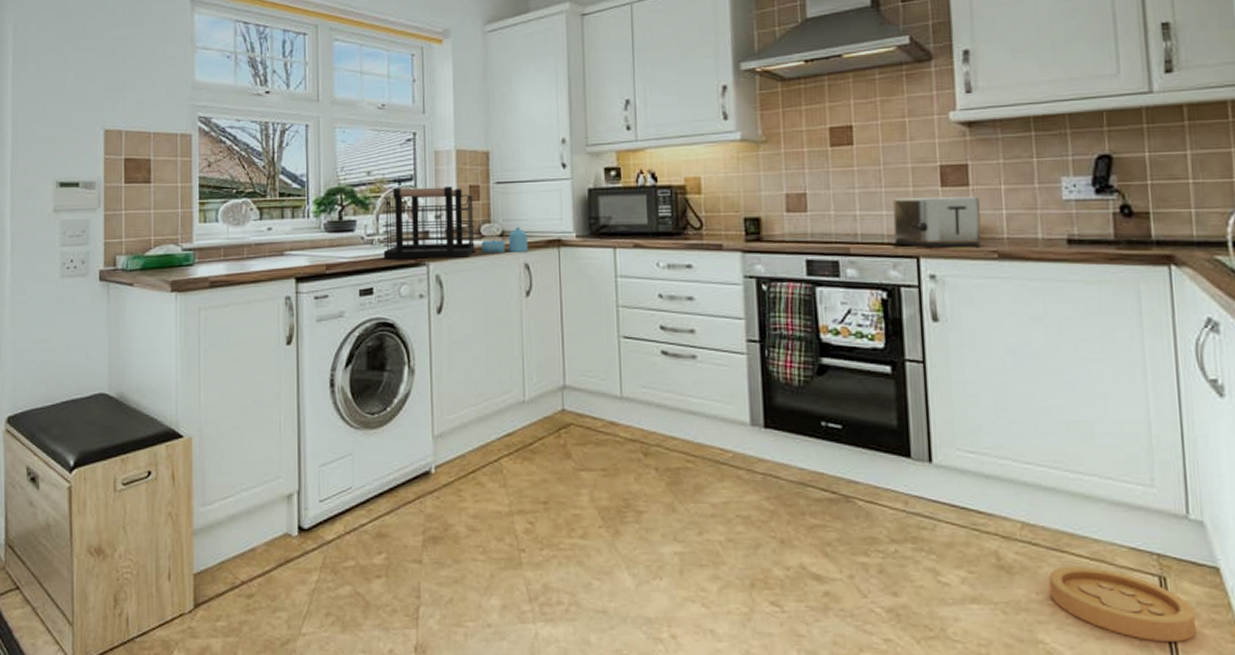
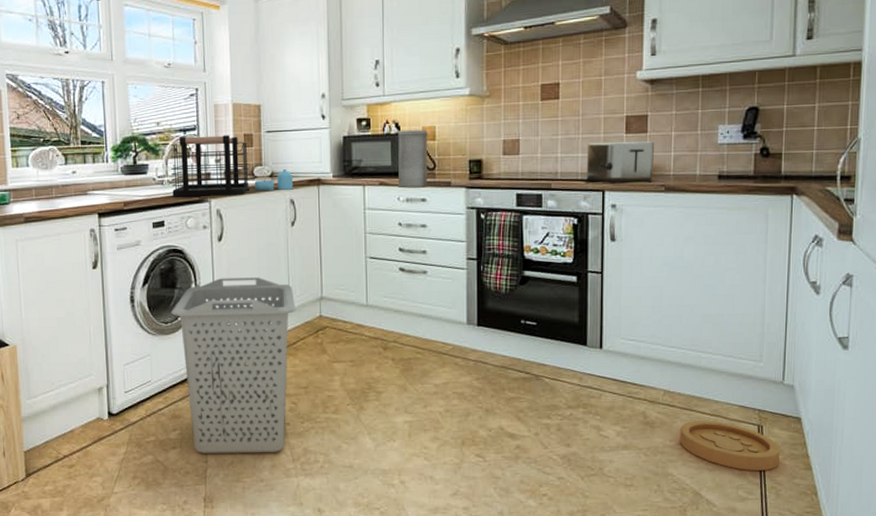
laundry basket: none [378,359,532,589] -> present [171,277,296,454]
canister: none [655,181,694,252] -> present [397,130,428,188]

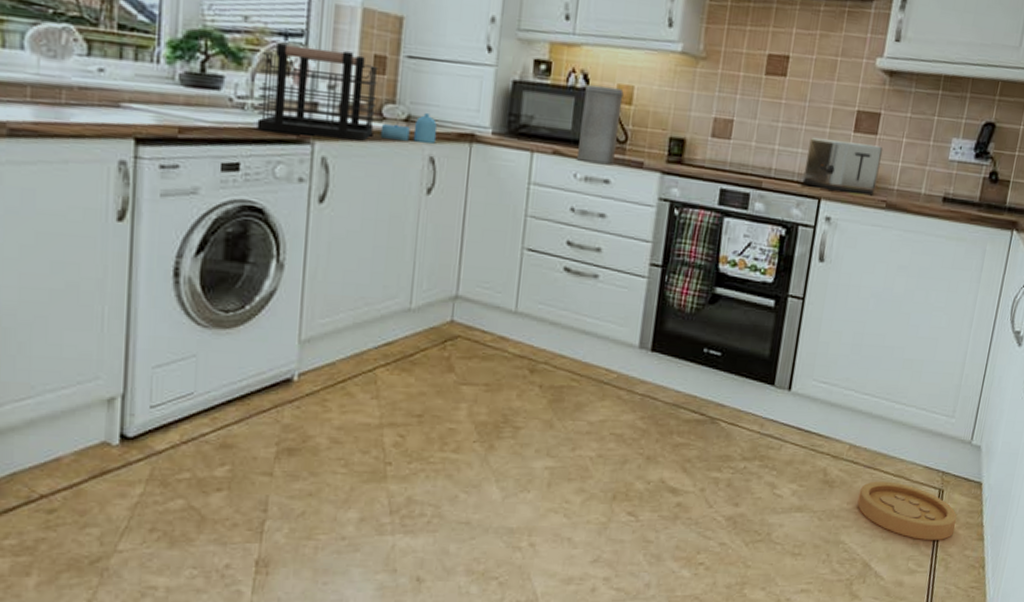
laundry basket: present [171,277,296,454] -> none [235,255,420,502]

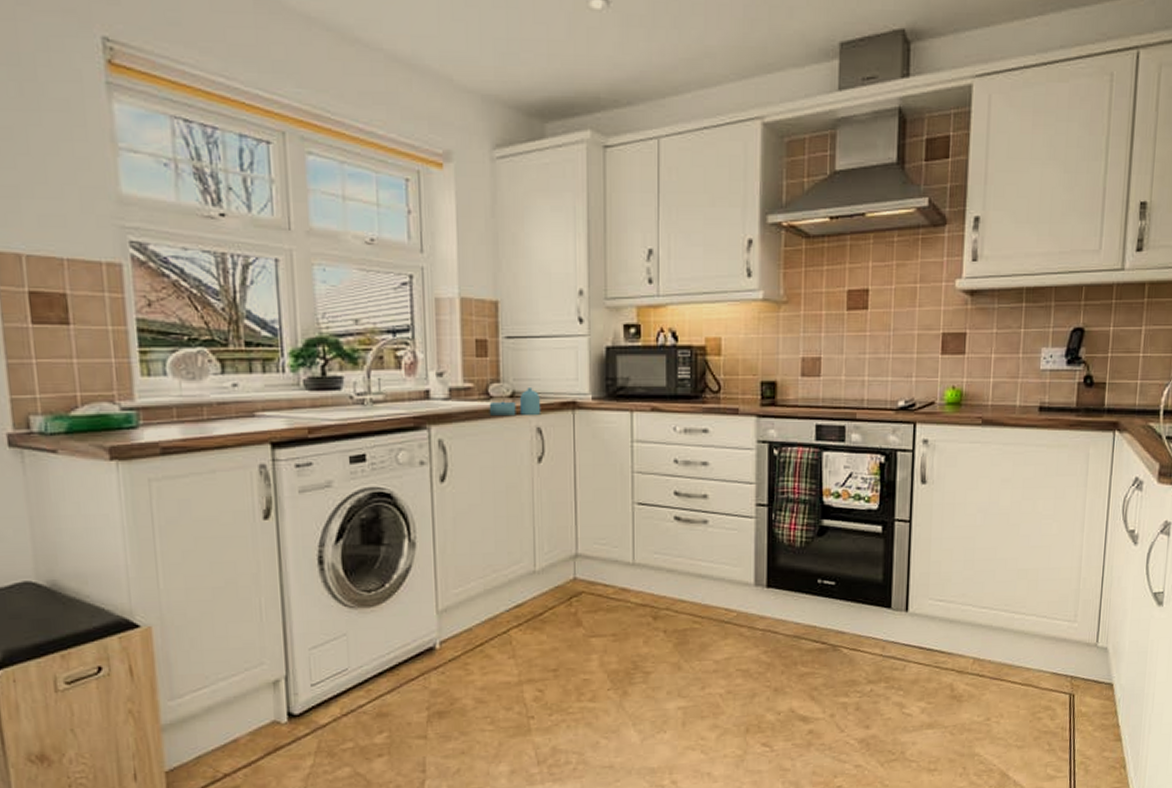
dish rack: present [257,43,378,141] -> none [374,340,483,422]
canister: present [576,85,624,166] -> none [673,342,712,416]
toaster: present [803,137,884,196] -> none [896,363,973,415]
pet bowl: present [857,481,957,541] -> none [988,691,1091,746]

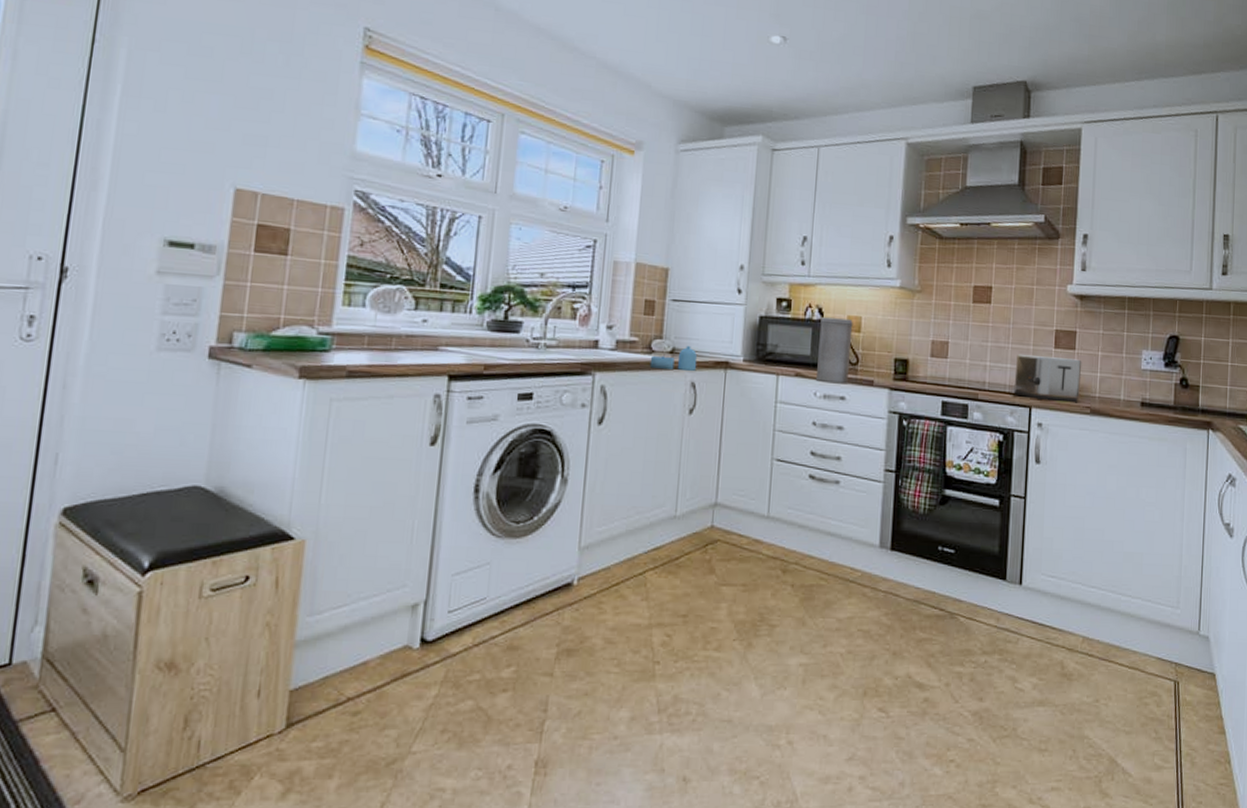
canister: none [673,342,712,416] -> present [815,317,853,384]
toaster: none [896,363,973,415] -> present [1014,353,1082,403]

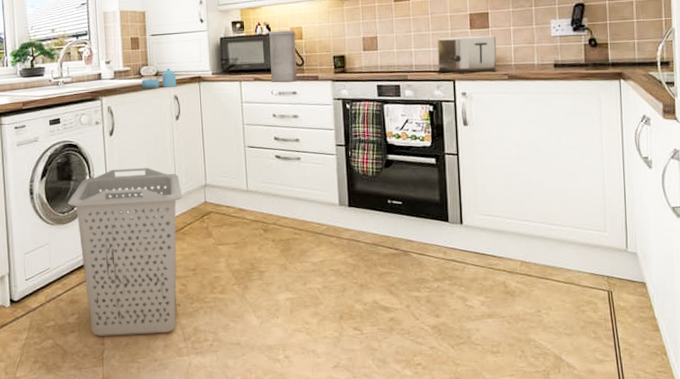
laundry basket: none [525,470,684,701] -> present [67,168,183,336]

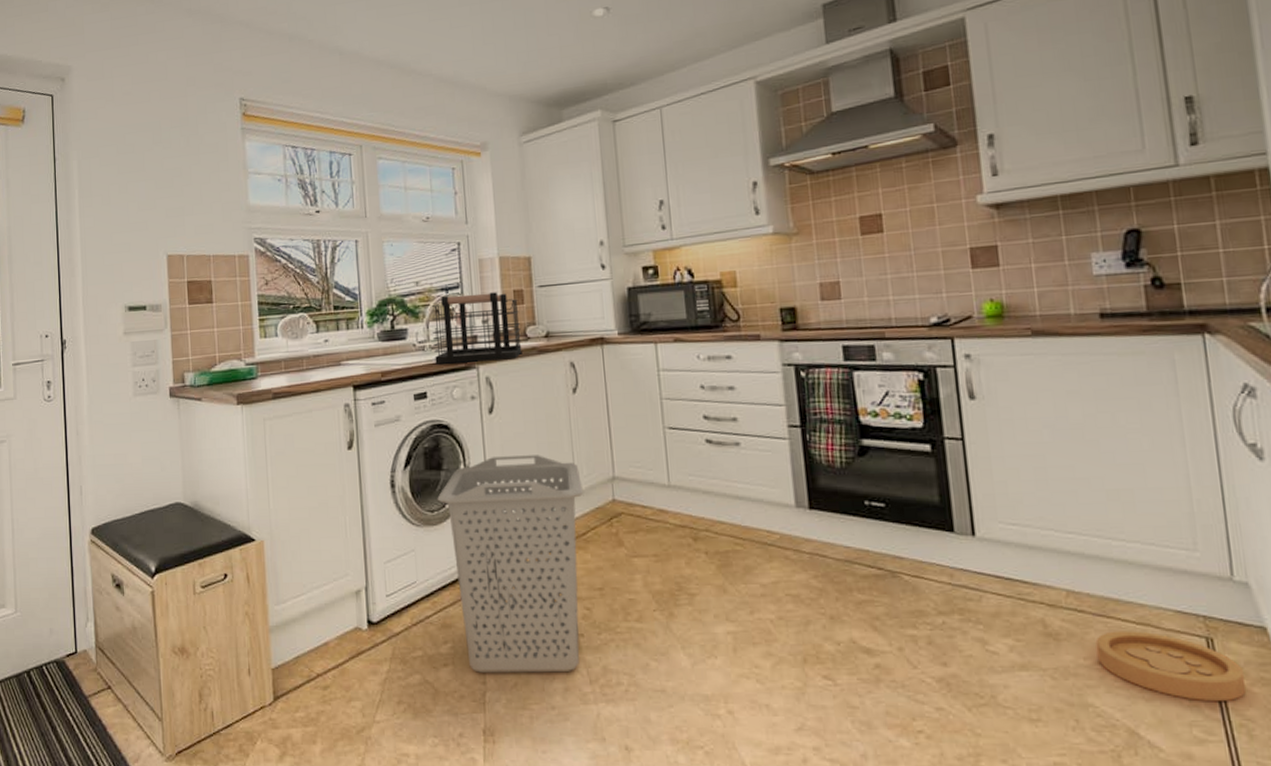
dish rack: none [64,39,137,96] -> present [431,292,522,365]
soap dispenser: present [141,68,177,90] -> none [527,328,574,355]
canister: present [269,30,298,83] -> none [692,276,733,345]
toaster: present [436,35,497,74] -> none [924,276,1014,330]
pet bowl: none [538,288,630,335] -> present [1095,631,1246,702]

